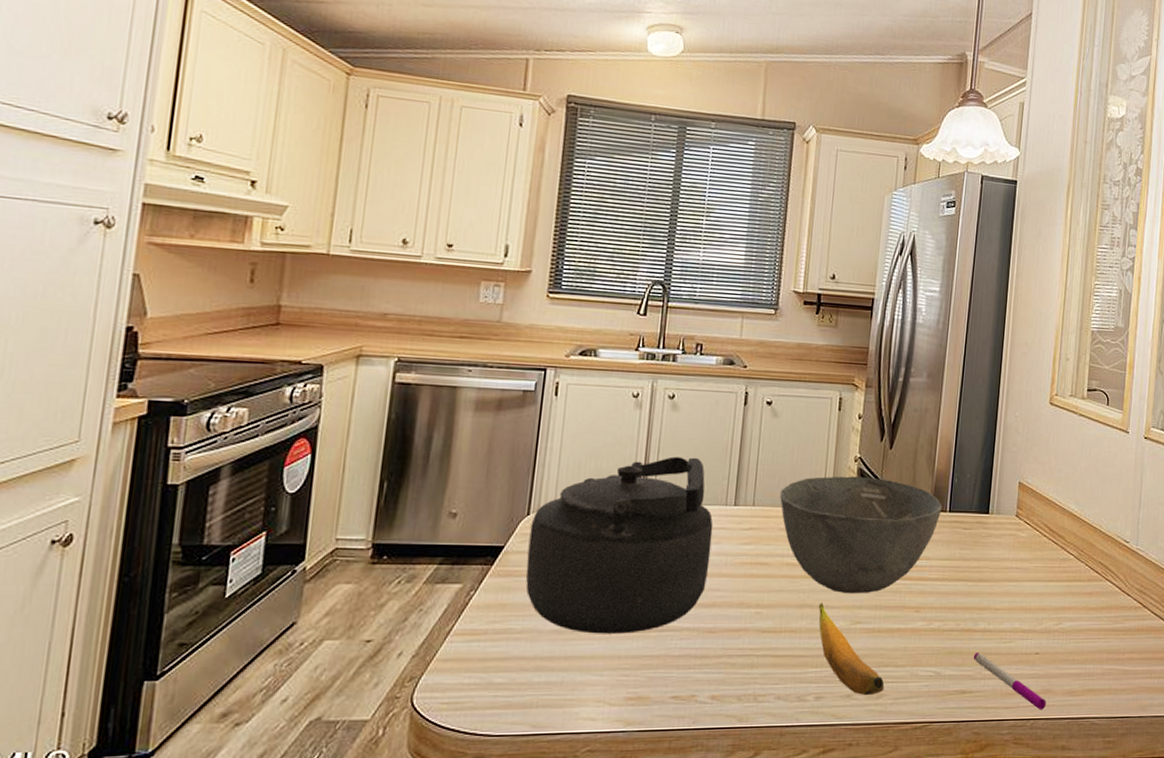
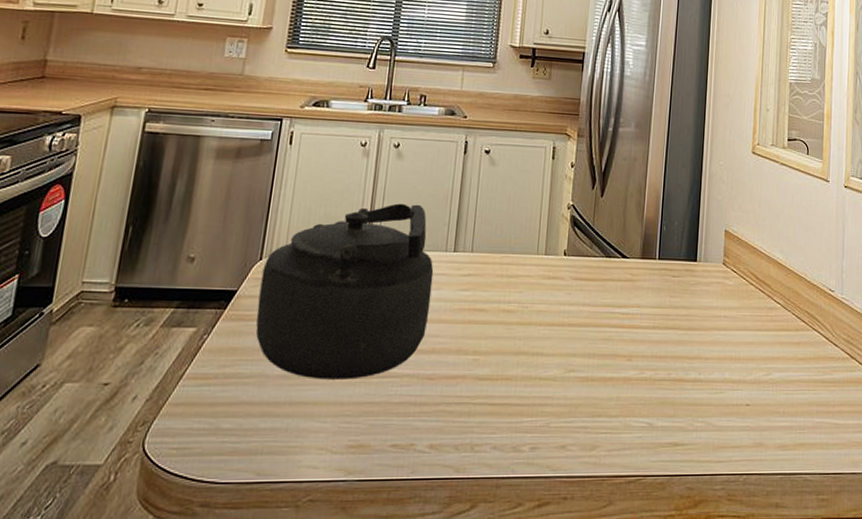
bowl: present [780,476,942,594] -> none [497,223,652,342]
banana: present [819,603,884,695] -> none [534,350,598,446]
pen: present [973,653,1046,710] -> none [685,403,758,465]

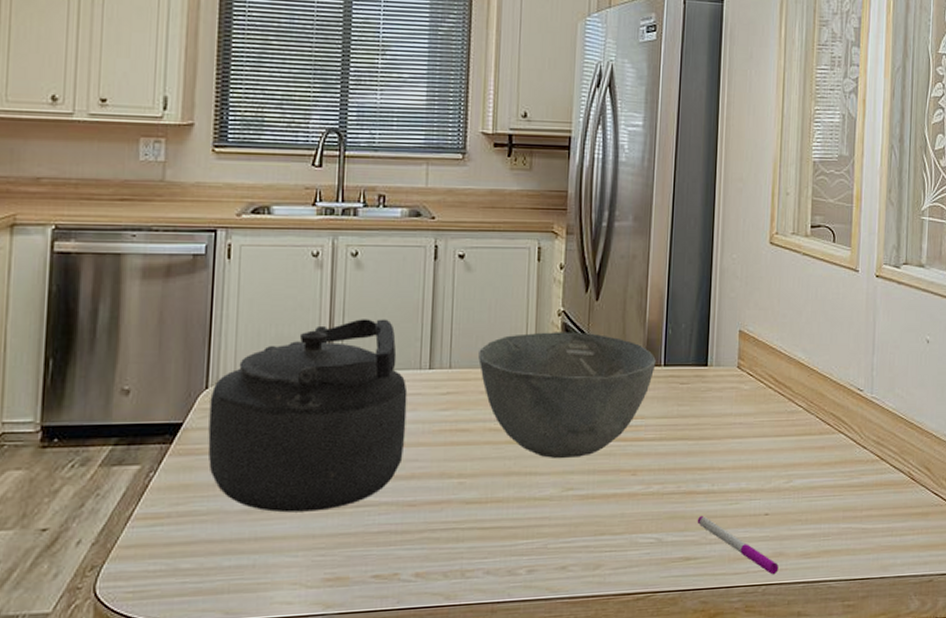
bowl: none [497,223,652,342] -> present [478,332,656,459]
pen: none [685,403,758,465] -> present [697,516,779,575]

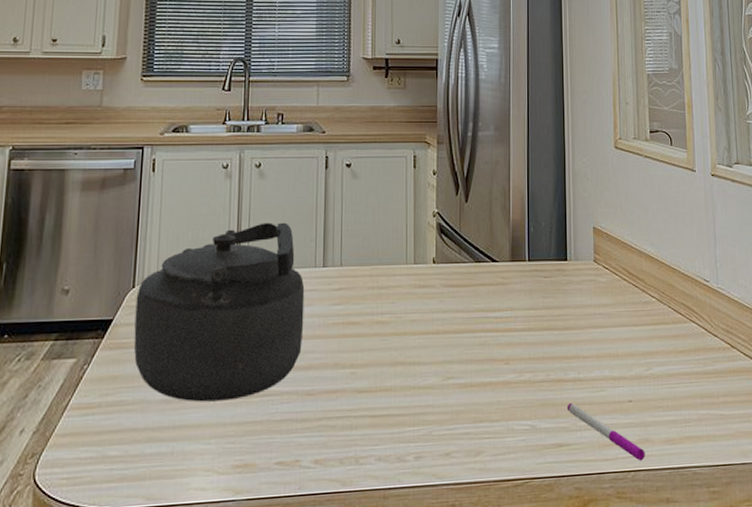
bowl: present [478,332,656,459] -> none [365,231,521,350]

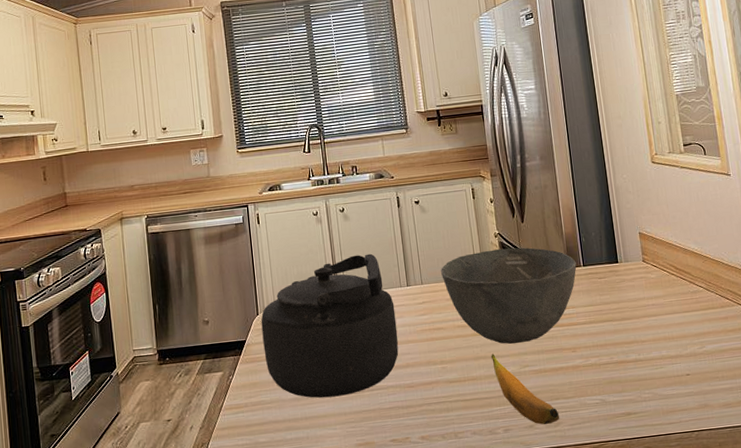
bowl: none [365,231,521,350] -> present [441,247,577,344]
banana: none [411,359,482,453] -> present [491,354,560,425]
pen: present [566,403,645,461] -> none [631,379,706,423]

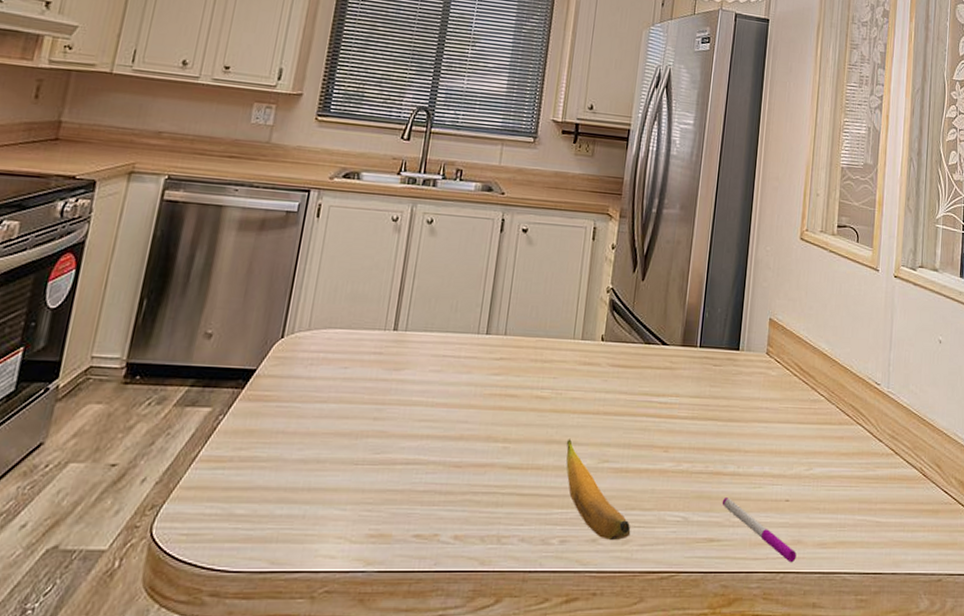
kettle: present [261,253,399,398] -> none [274,282,465,466]
bowl: present [441,247,577,344] -> none [532,306,693,431]
pen: none [631,379,706,423] -> present [722,498,797,563]

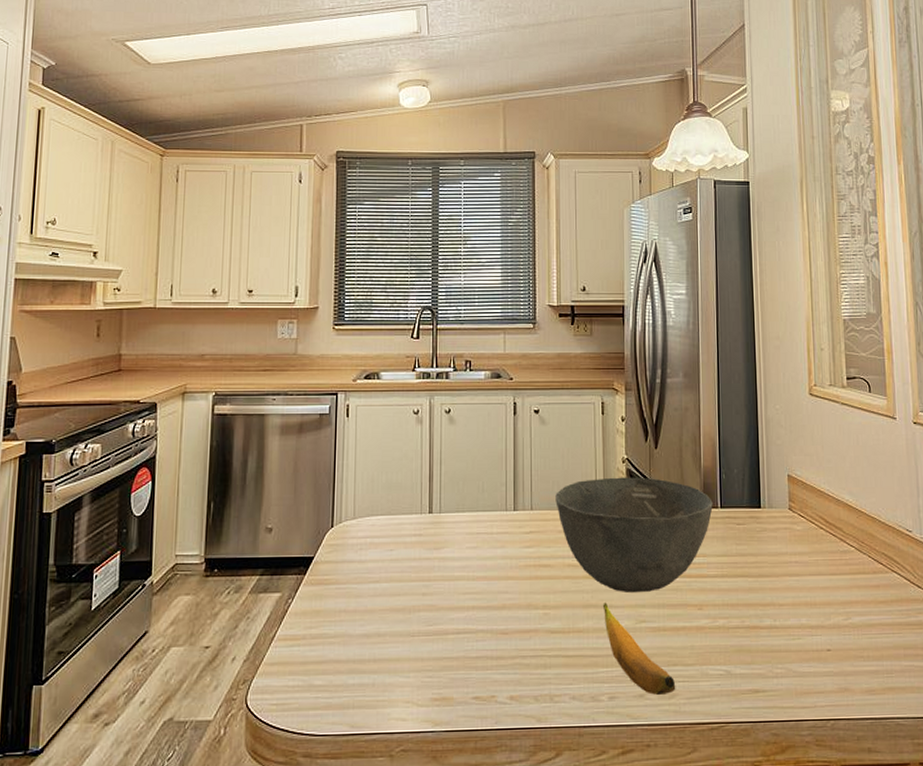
bowl: none [532,306,693,431] -> present [555,477,713,593]
pen: present [722,498,797,563] -> none [762,650,845,710]

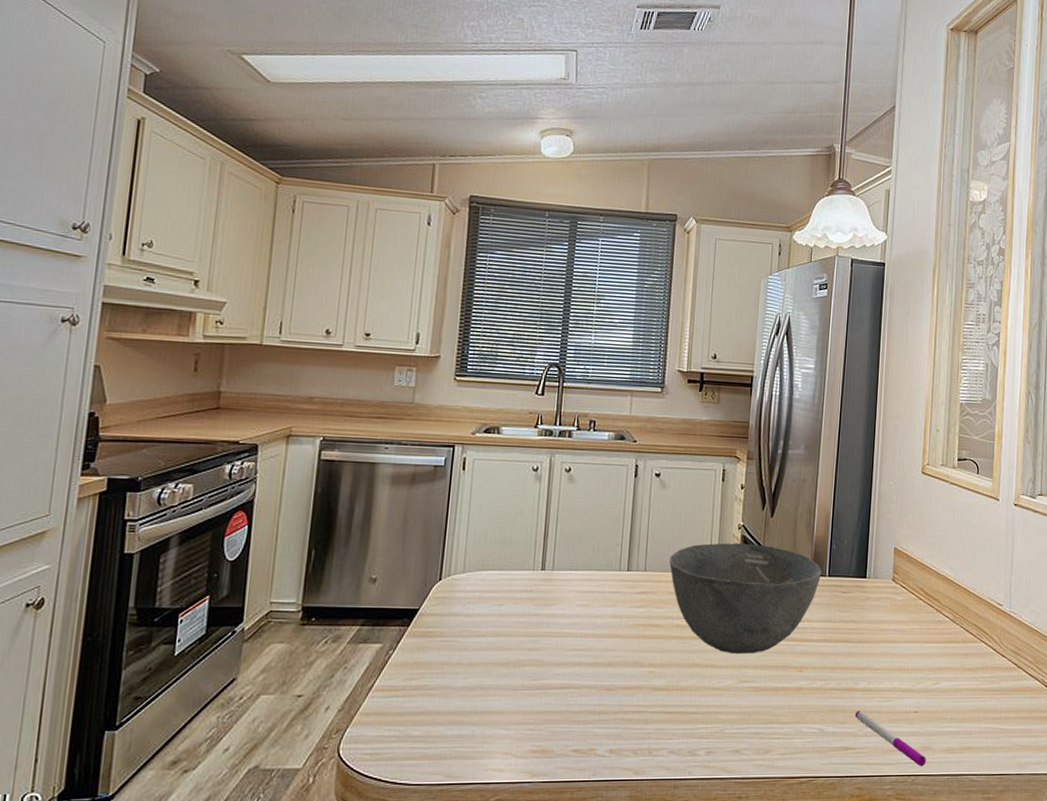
banana: present [604,602,676,695] -> none [708,662,771,750]
pen: none [762,650,845,710] -> present [854,711,926,767]

